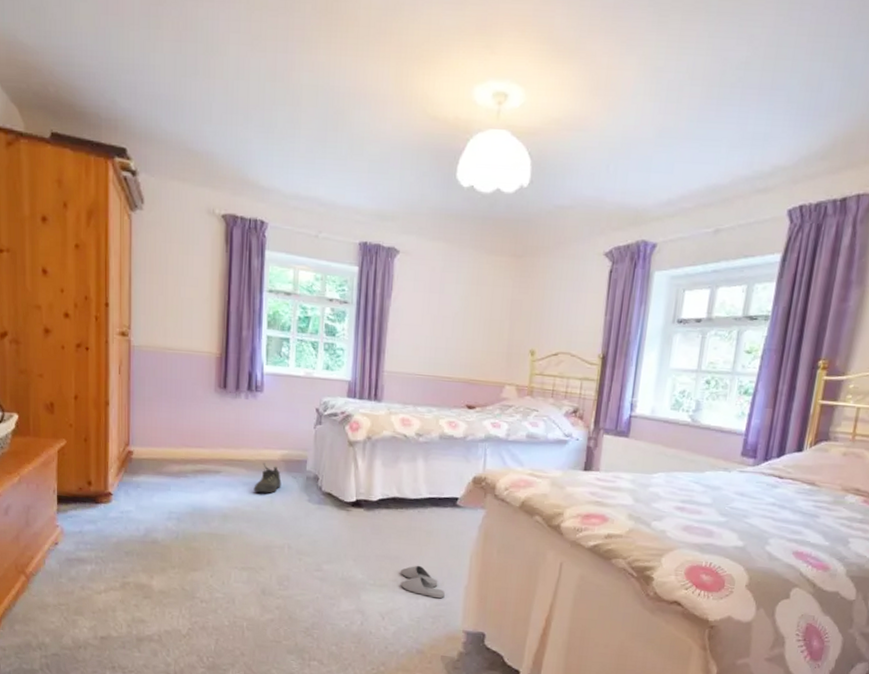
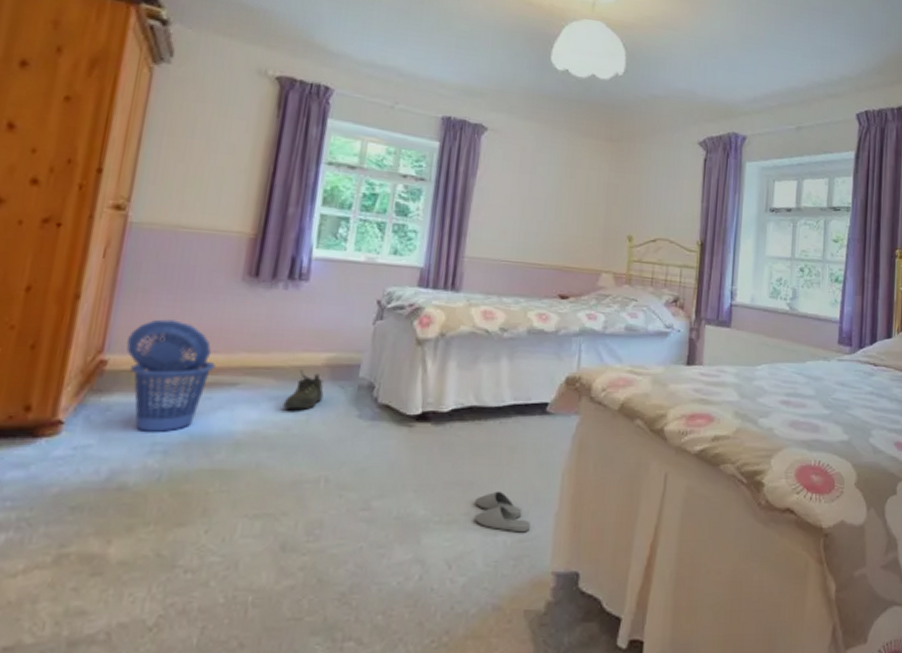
laundry basket: none [143,421,204,505] -> present [126,319,215,432]

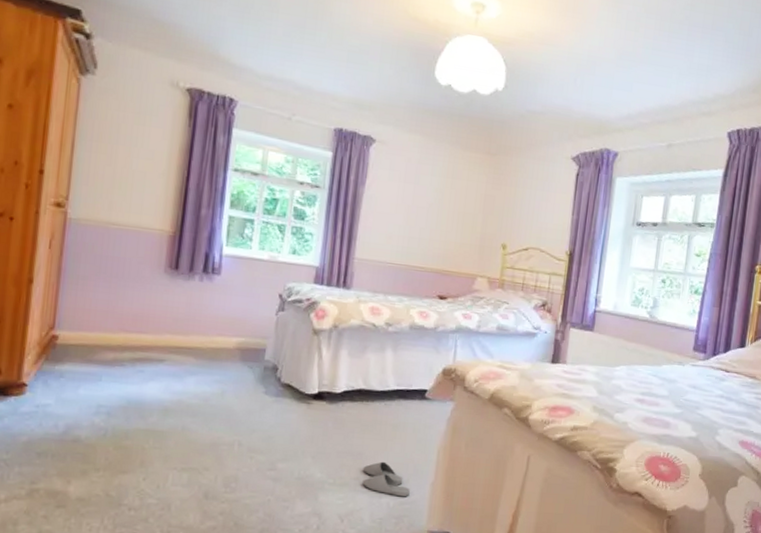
laundry basket: present [126,319,215,432] -> none [72,303,145,397]
shoe: present [283,369,324,410] -> none [202,351,236,385]

